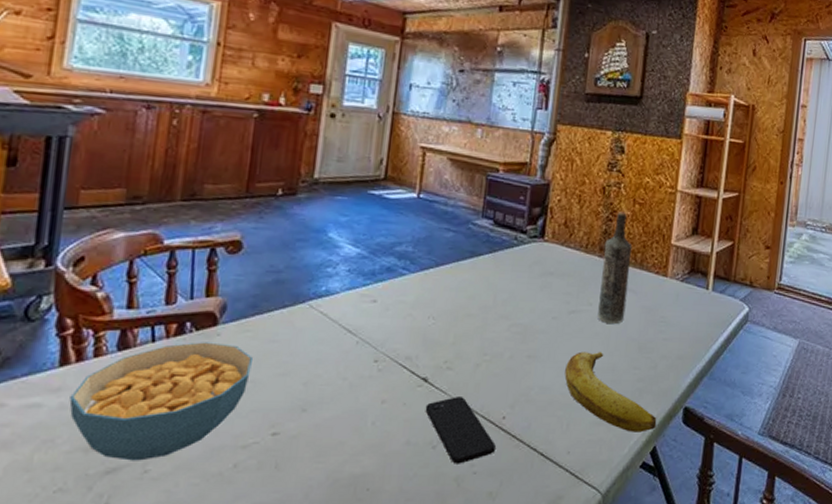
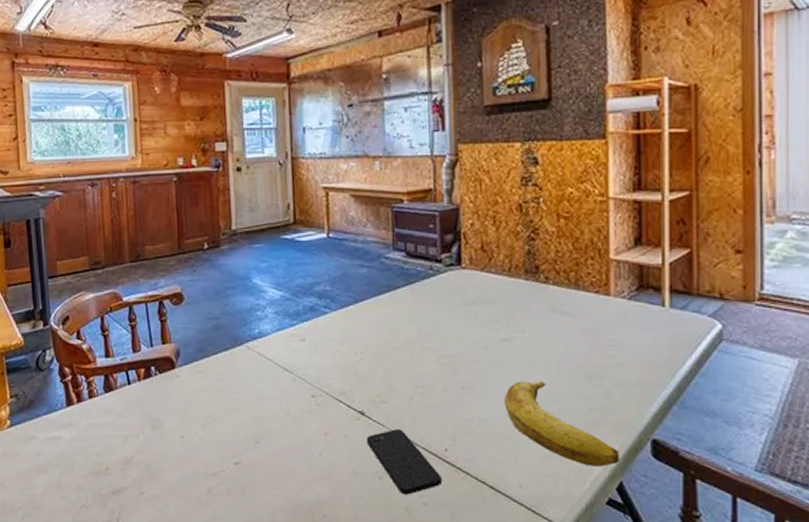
cereal bowl: present [69,342,252,461] -> none [78,383,208,484]
bottle: present [597,212,633,325] -> none [530,229,565,352]

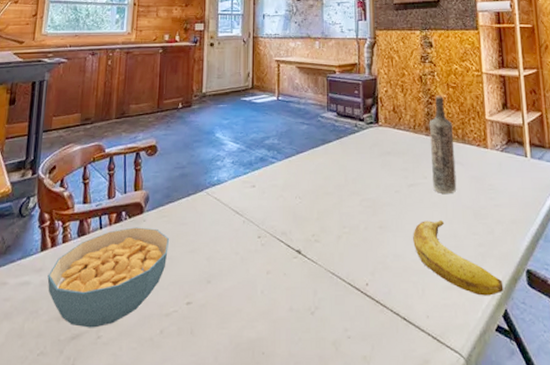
cereal bowl: none [78,383,208,484] -> present [47,227,169,328]
smartphone: present [366,429,442,495] -> none [302,266,363,329]
bottle: none [530,229,565,352] -> present [429,95,457,195]

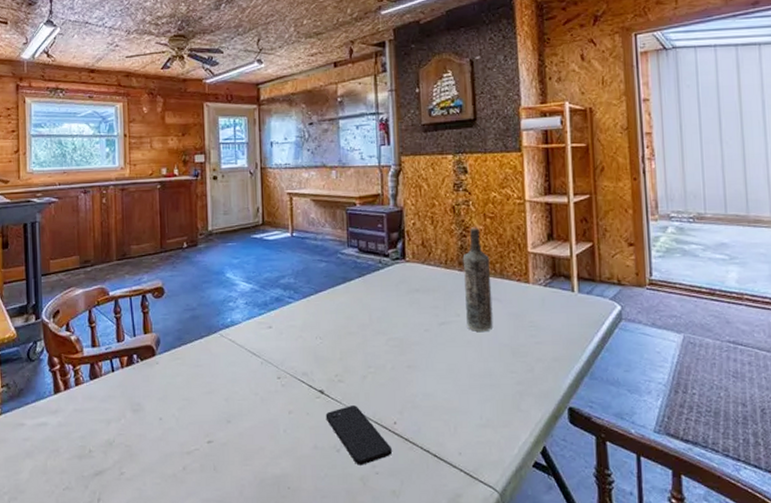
cereal bowl: present [47,227,169,328] -> none [64,369,185,465]
smartphone: none [302,266,363,329] -> present [325,406,392,465]
banana: present [413,219,504,296] -> none [444,358,543,433]

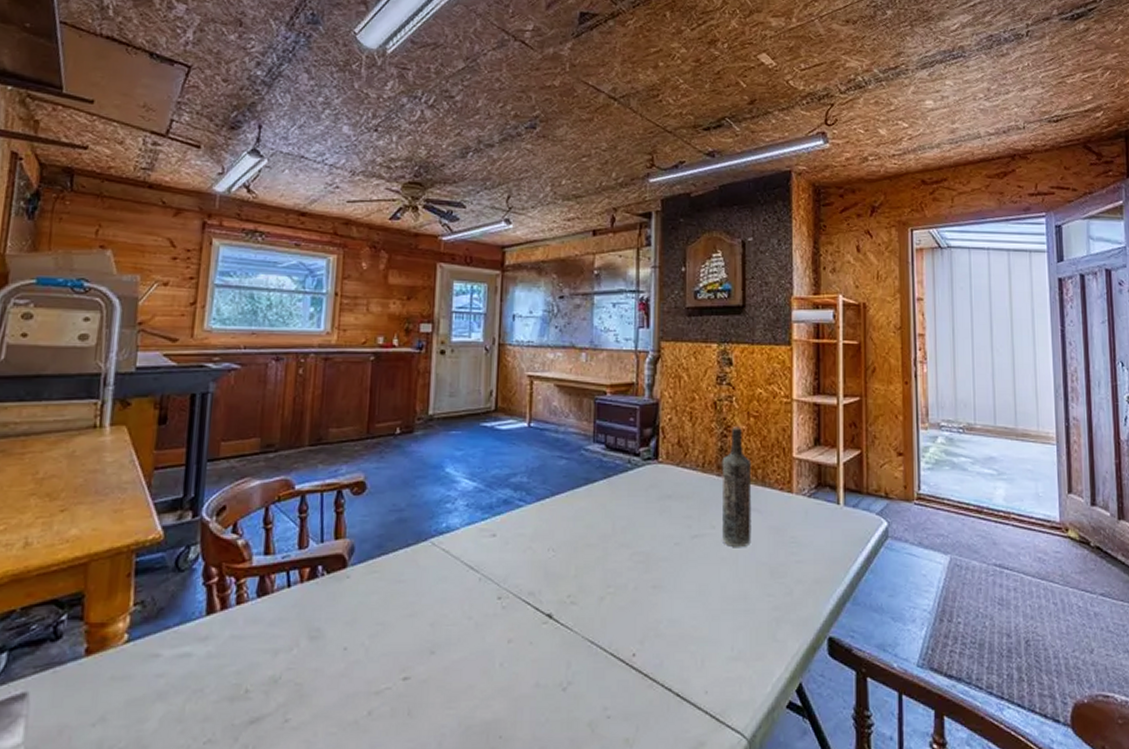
smartphone: present [325,406,392,465] -> none [552,633,628,708]

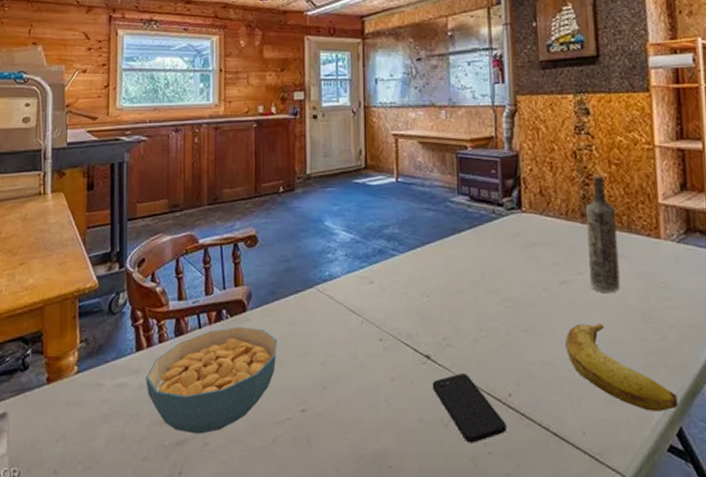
cereal bowl: none [216,585,381,710] -> present [146,327,277,434]
smartphone: none [552,633,628,708] -> present [432,374,506,443]
banana: none [694,577,799,668] -> present [565,322,678,412]

